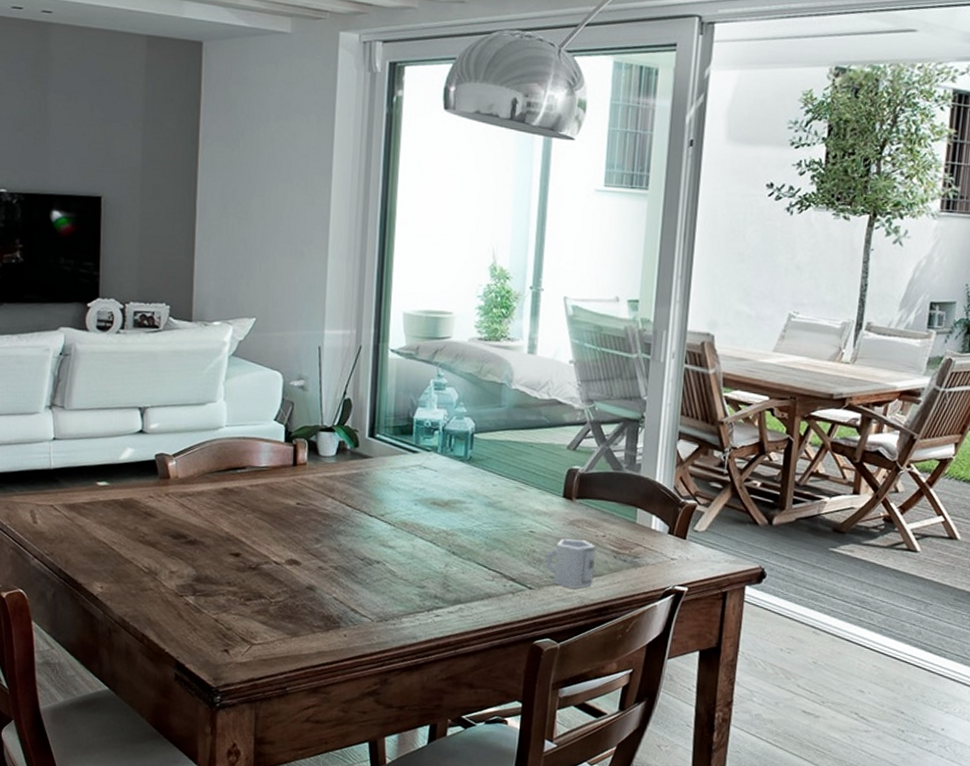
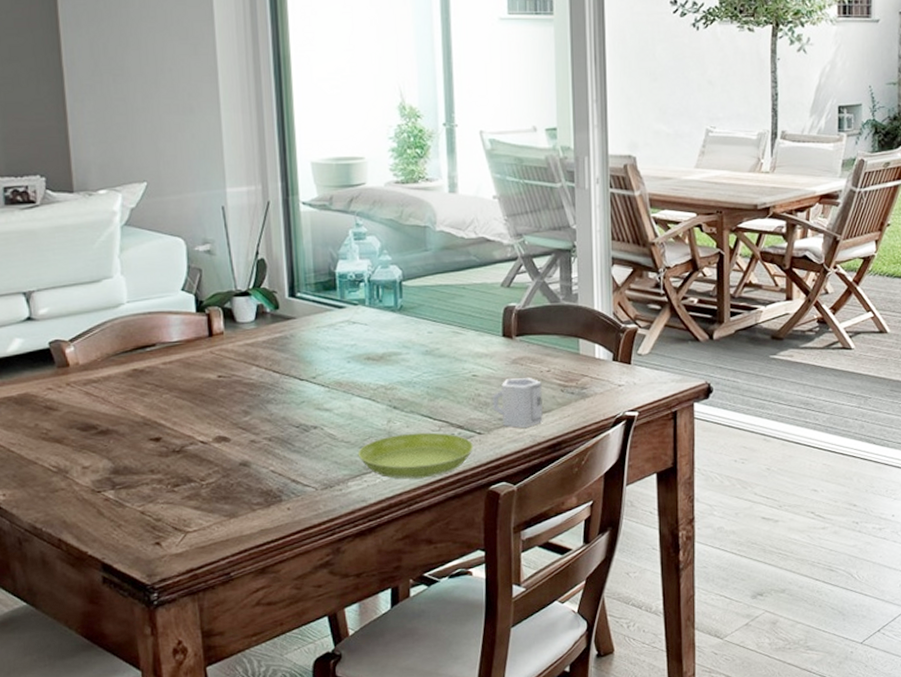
saucer: none [414,579,523,624] -> present [357,432,473,479]

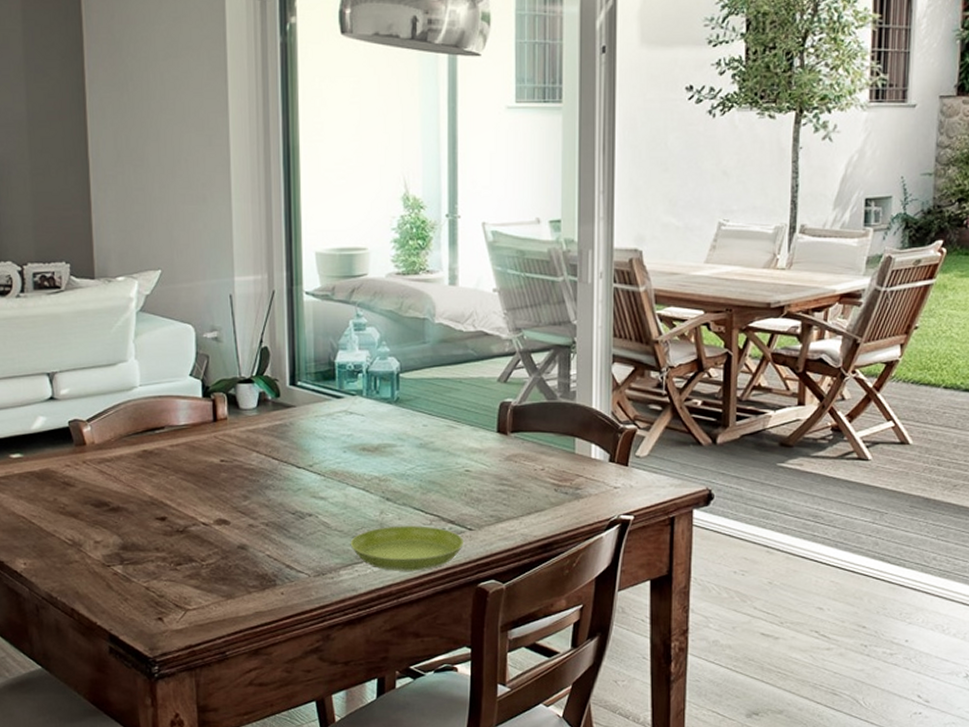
cup: present [492,377,543,428] -> none [484,474,535,526]

